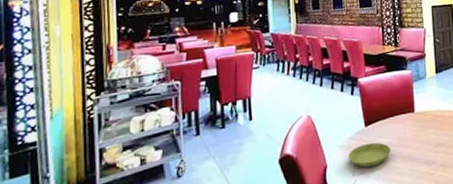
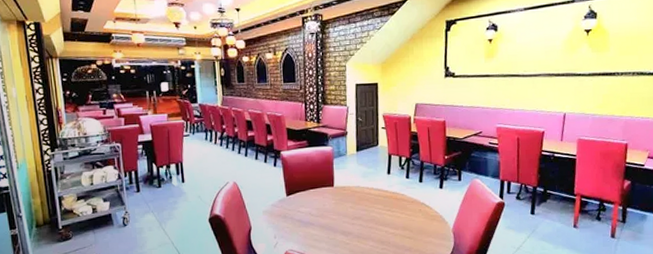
saucer: present [347,142,391,168] -> none [270,211,310,232]

